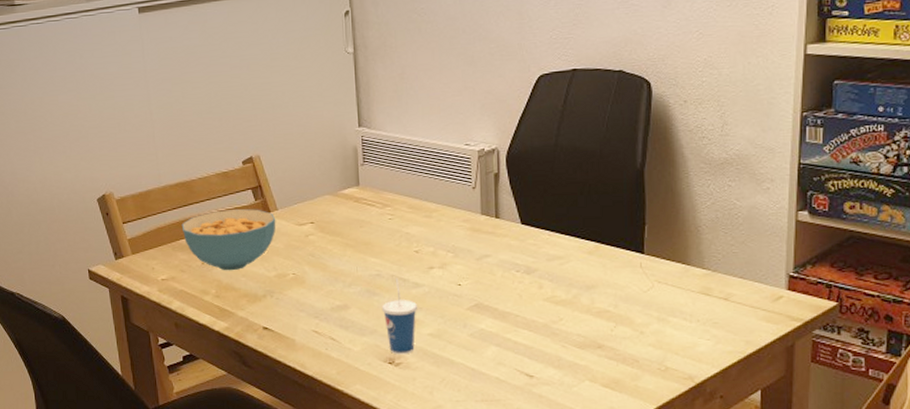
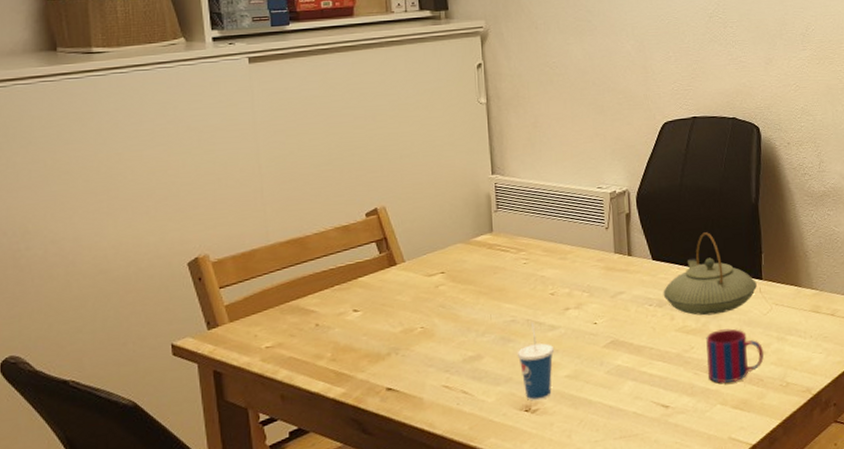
cereal bowl: present [181,208,276,271] -> none [292,262,403,331]
teapot: none [531,198,637,287] -> present [663,232,757,316]
mug: none [576,303,641,360] -> present [706,328,764,383]

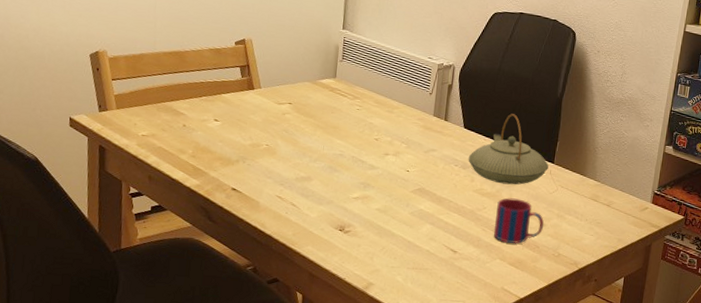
cup: present [517,322,554,401] -> none [340,159,370,224]

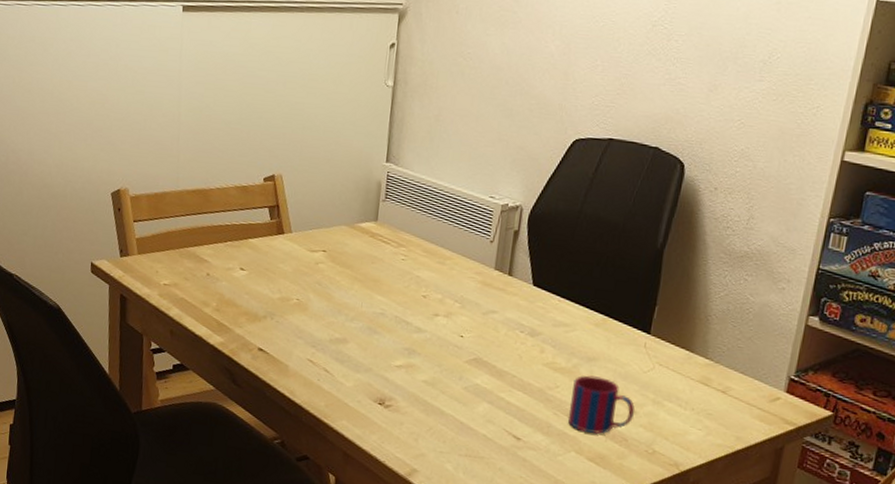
teapot: present [468,113,549,185] -> none [537,268,643,360]

